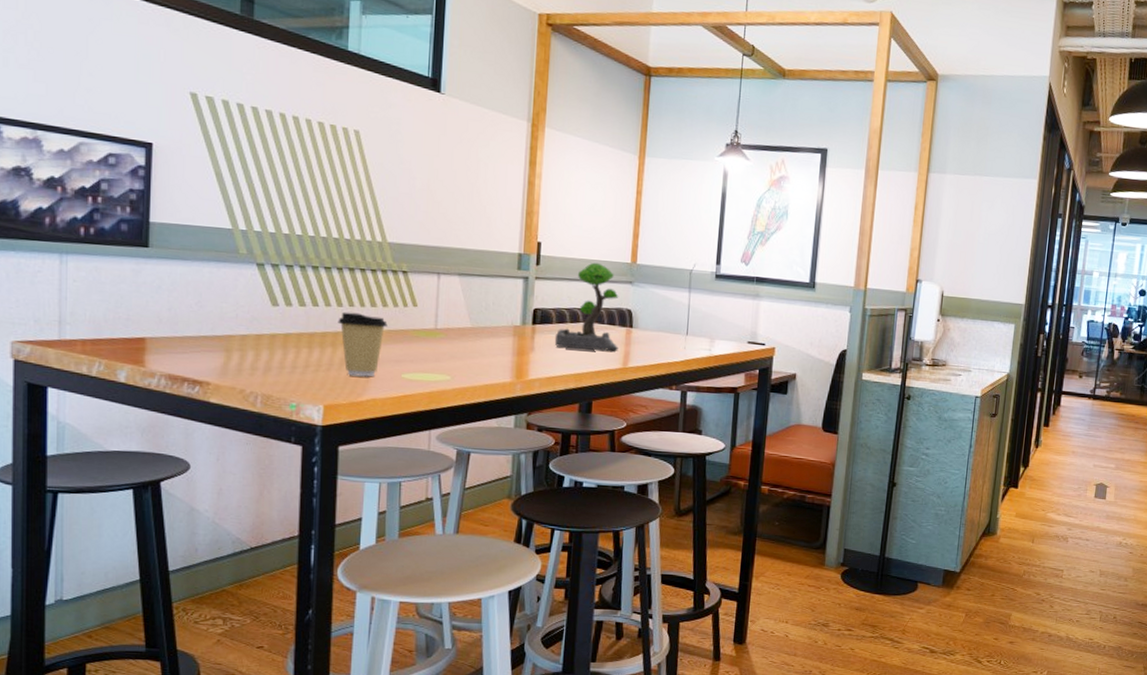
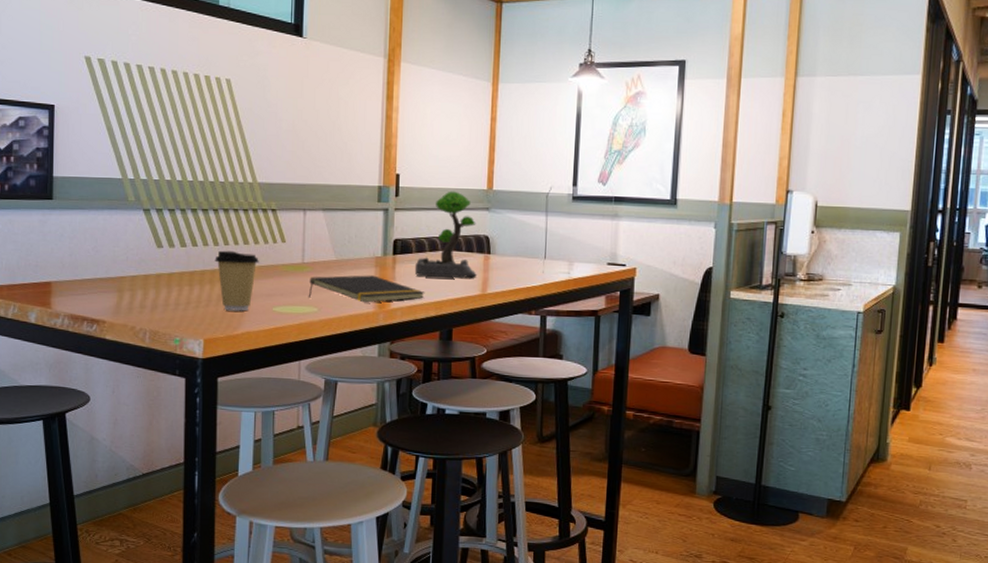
notepad: none [440,343,565,373] -> present [308,275,425,303]

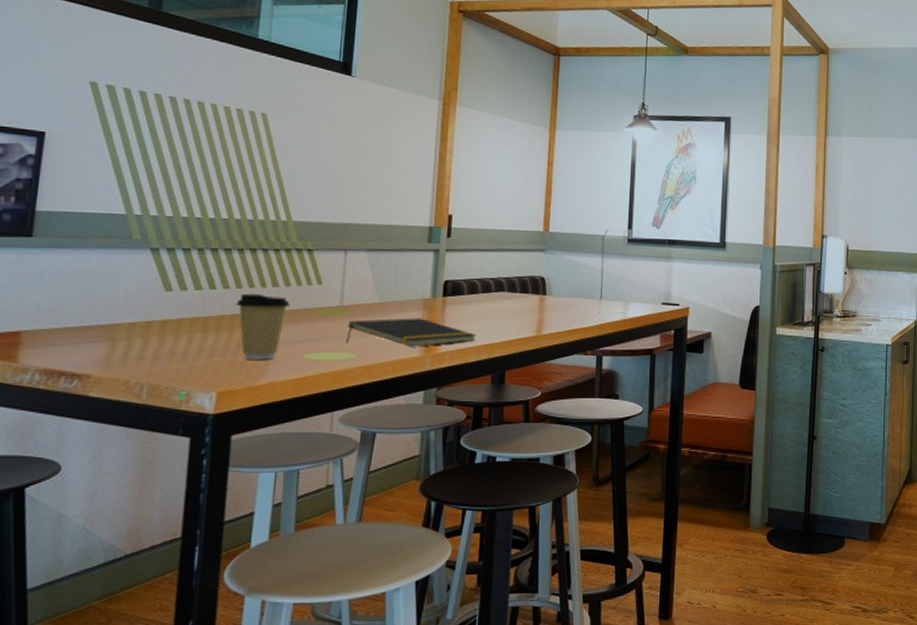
plant: present [414,191,477,278] -> none [465,232,532,320]

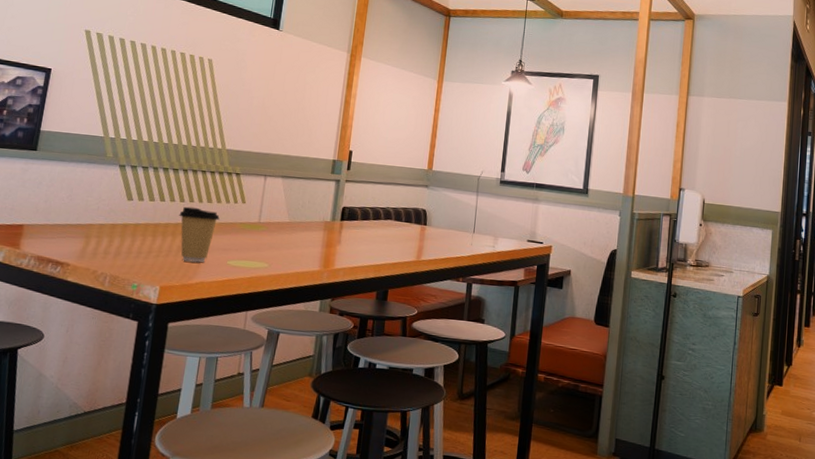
notepad: present [345,318,477,347] -> none [260,235,366,262]

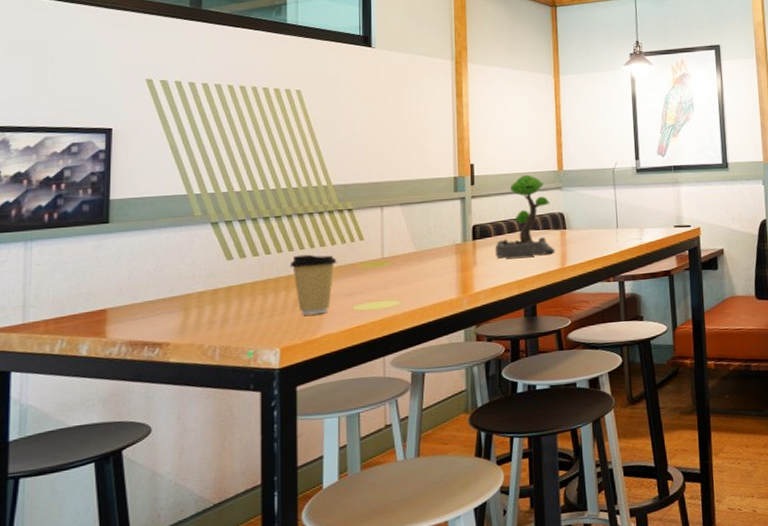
plant: none [358,168,416,246] -> present [495,174,555,258]

